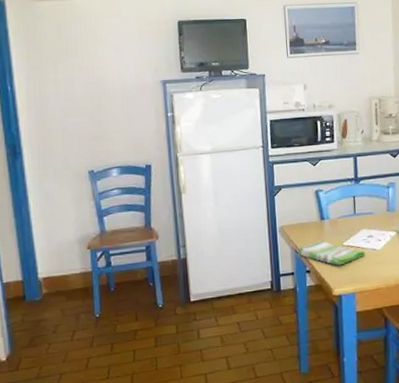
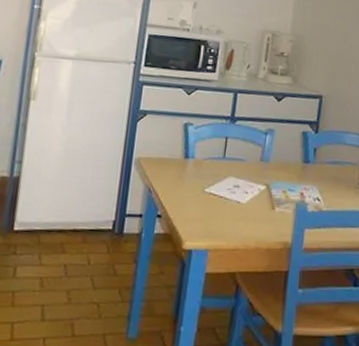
dish towel: present [298,240,366,266] -> none [151,182,229,215]

